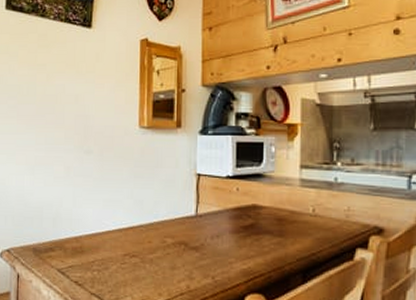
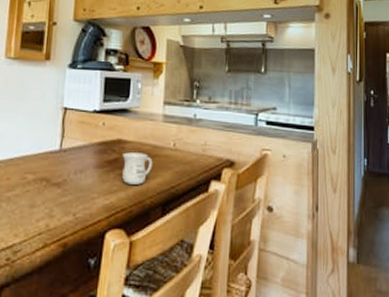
mug: none [258,218,291,251] -> present [122,152,153,185]

